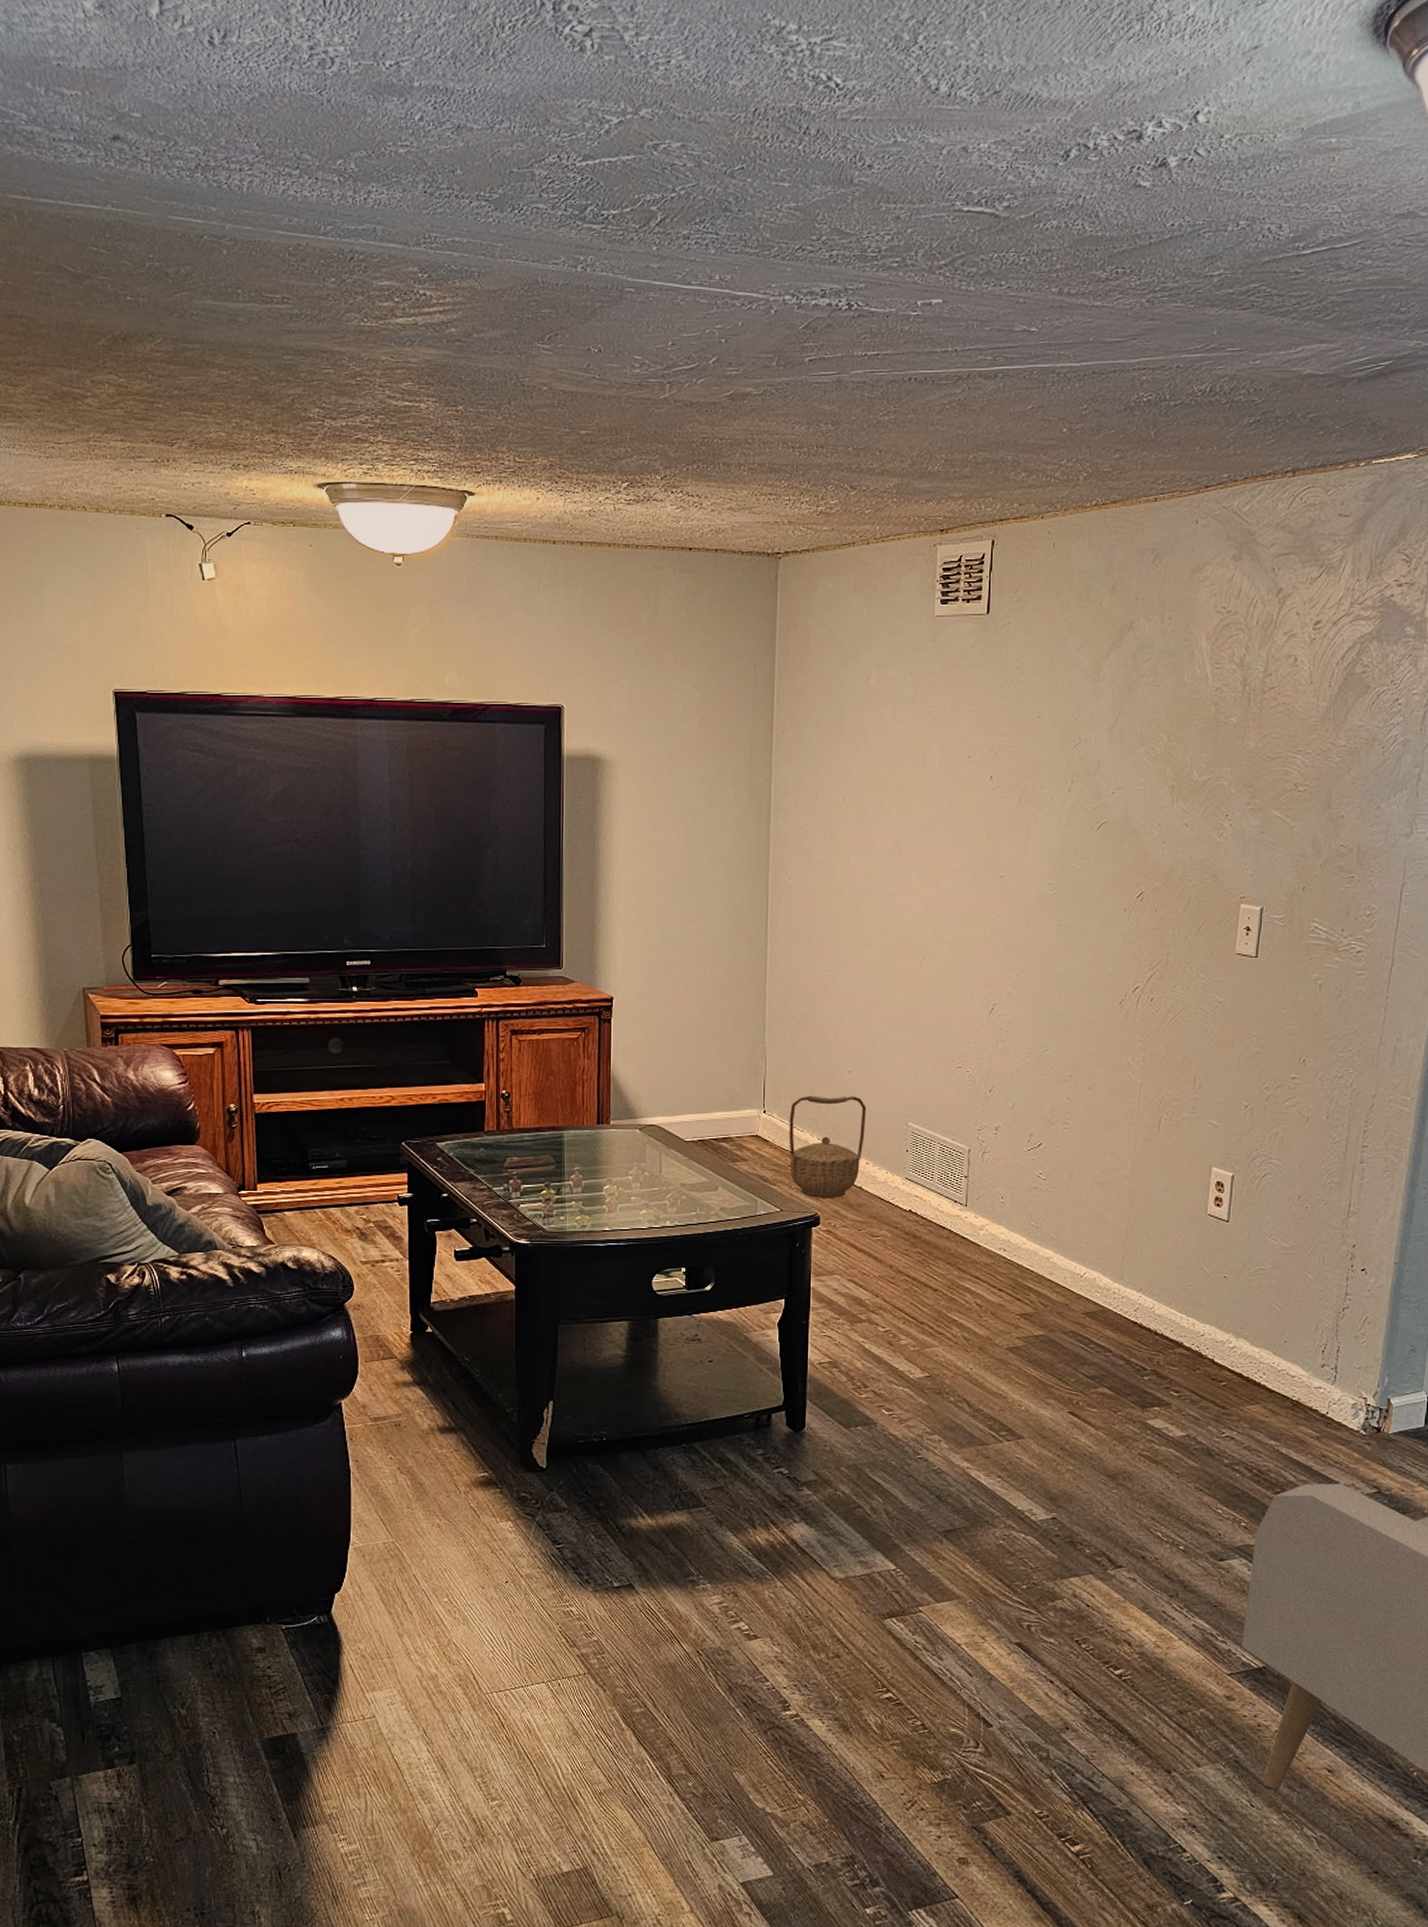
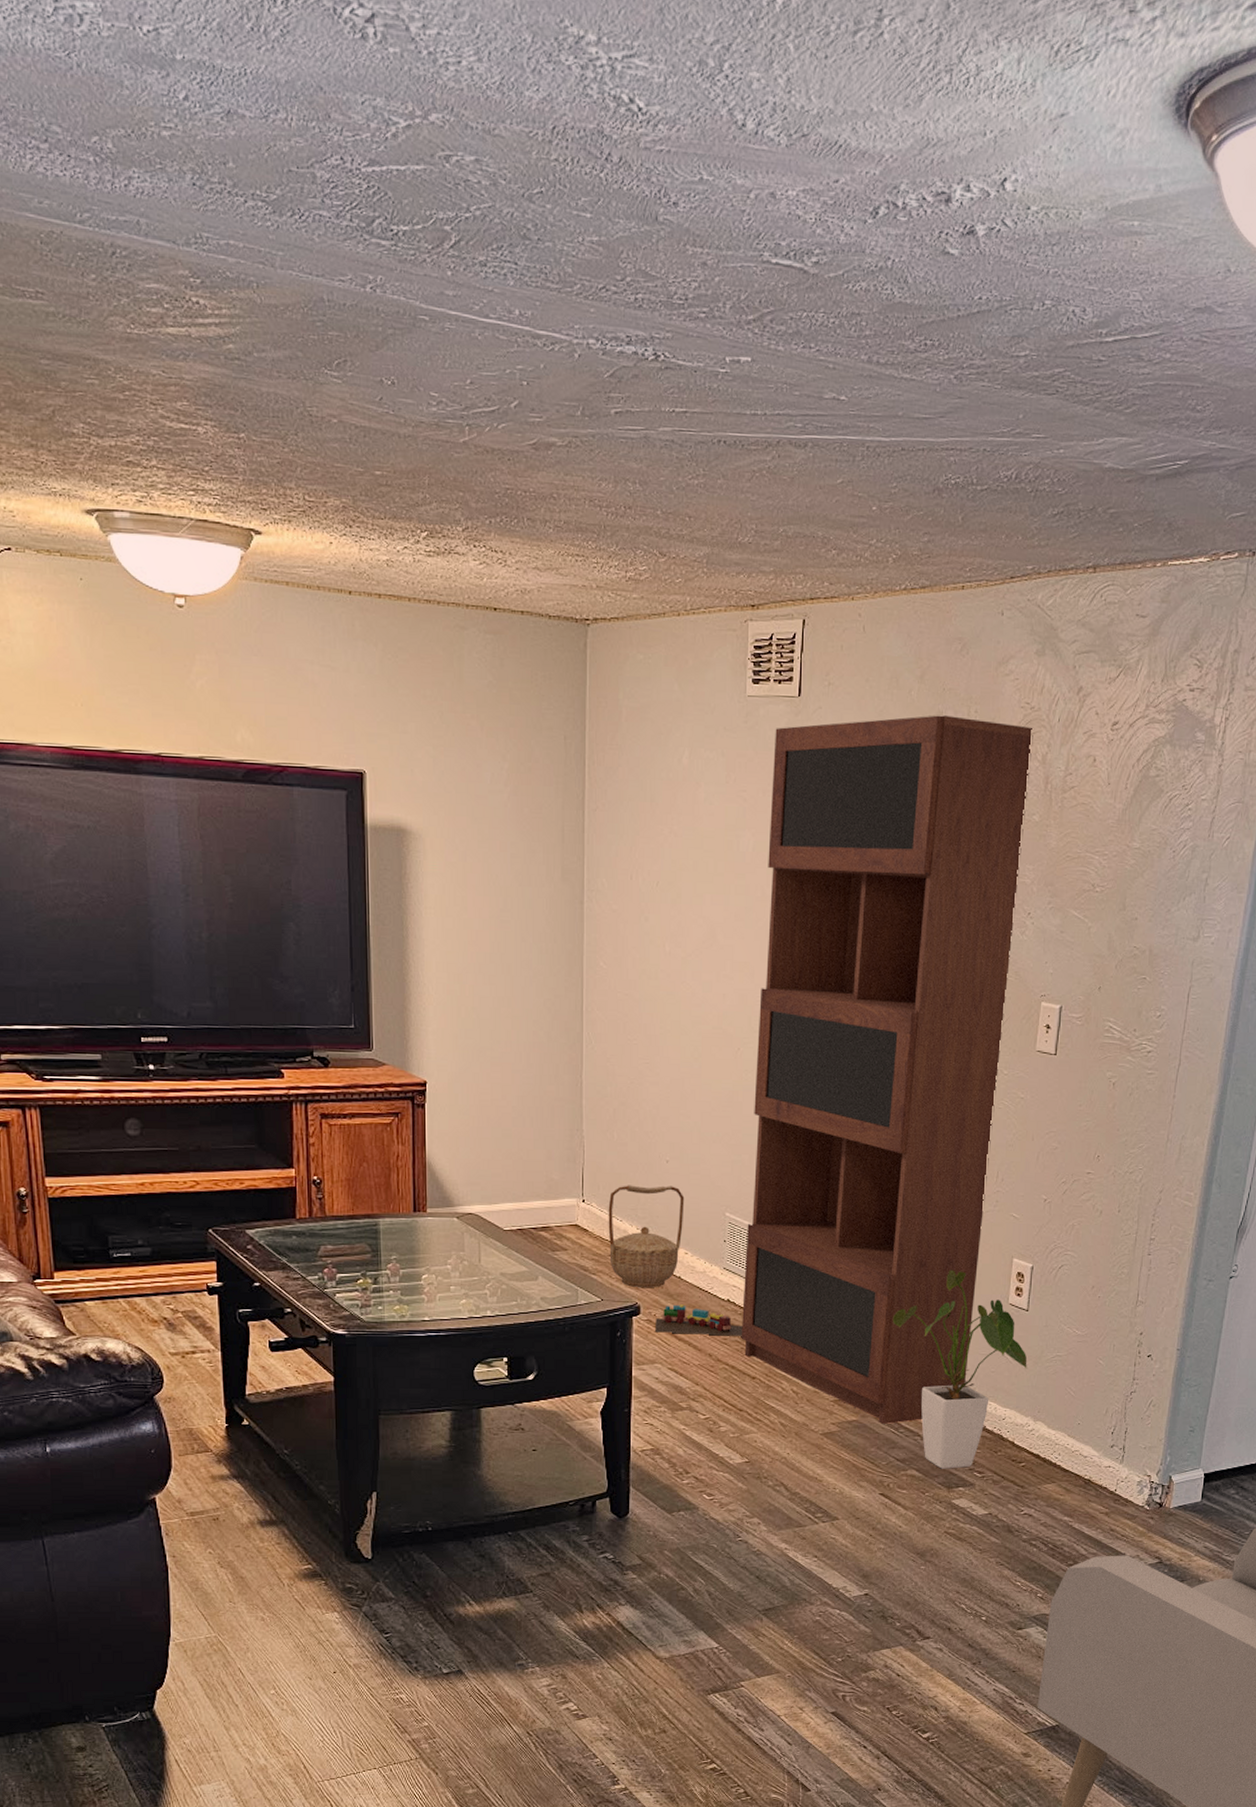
toy train: none [835,1215,925,1247] -> present [655,1304,743,1336]
bookcase: none [922,624,1230,1339] -> present [741,715,1033,1424]
house plant: none [1083,1179,1228,1387] -> present [893,1269,1028,1469]

